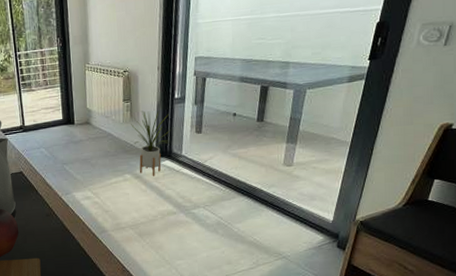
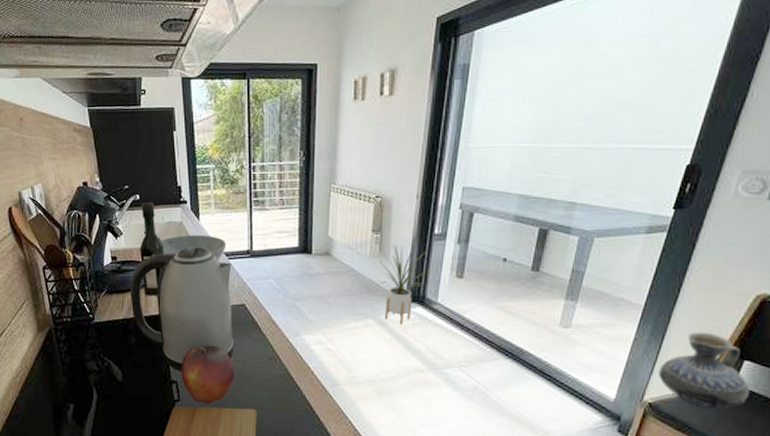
ceramic jug: none [366,159,441,221] -> present [658,332,750,409]

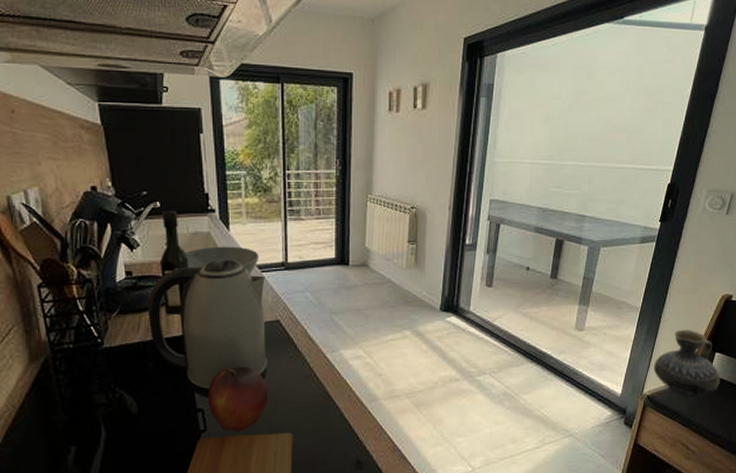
house plant: present [379,245,426,325] -> none [415,255,459,335]

